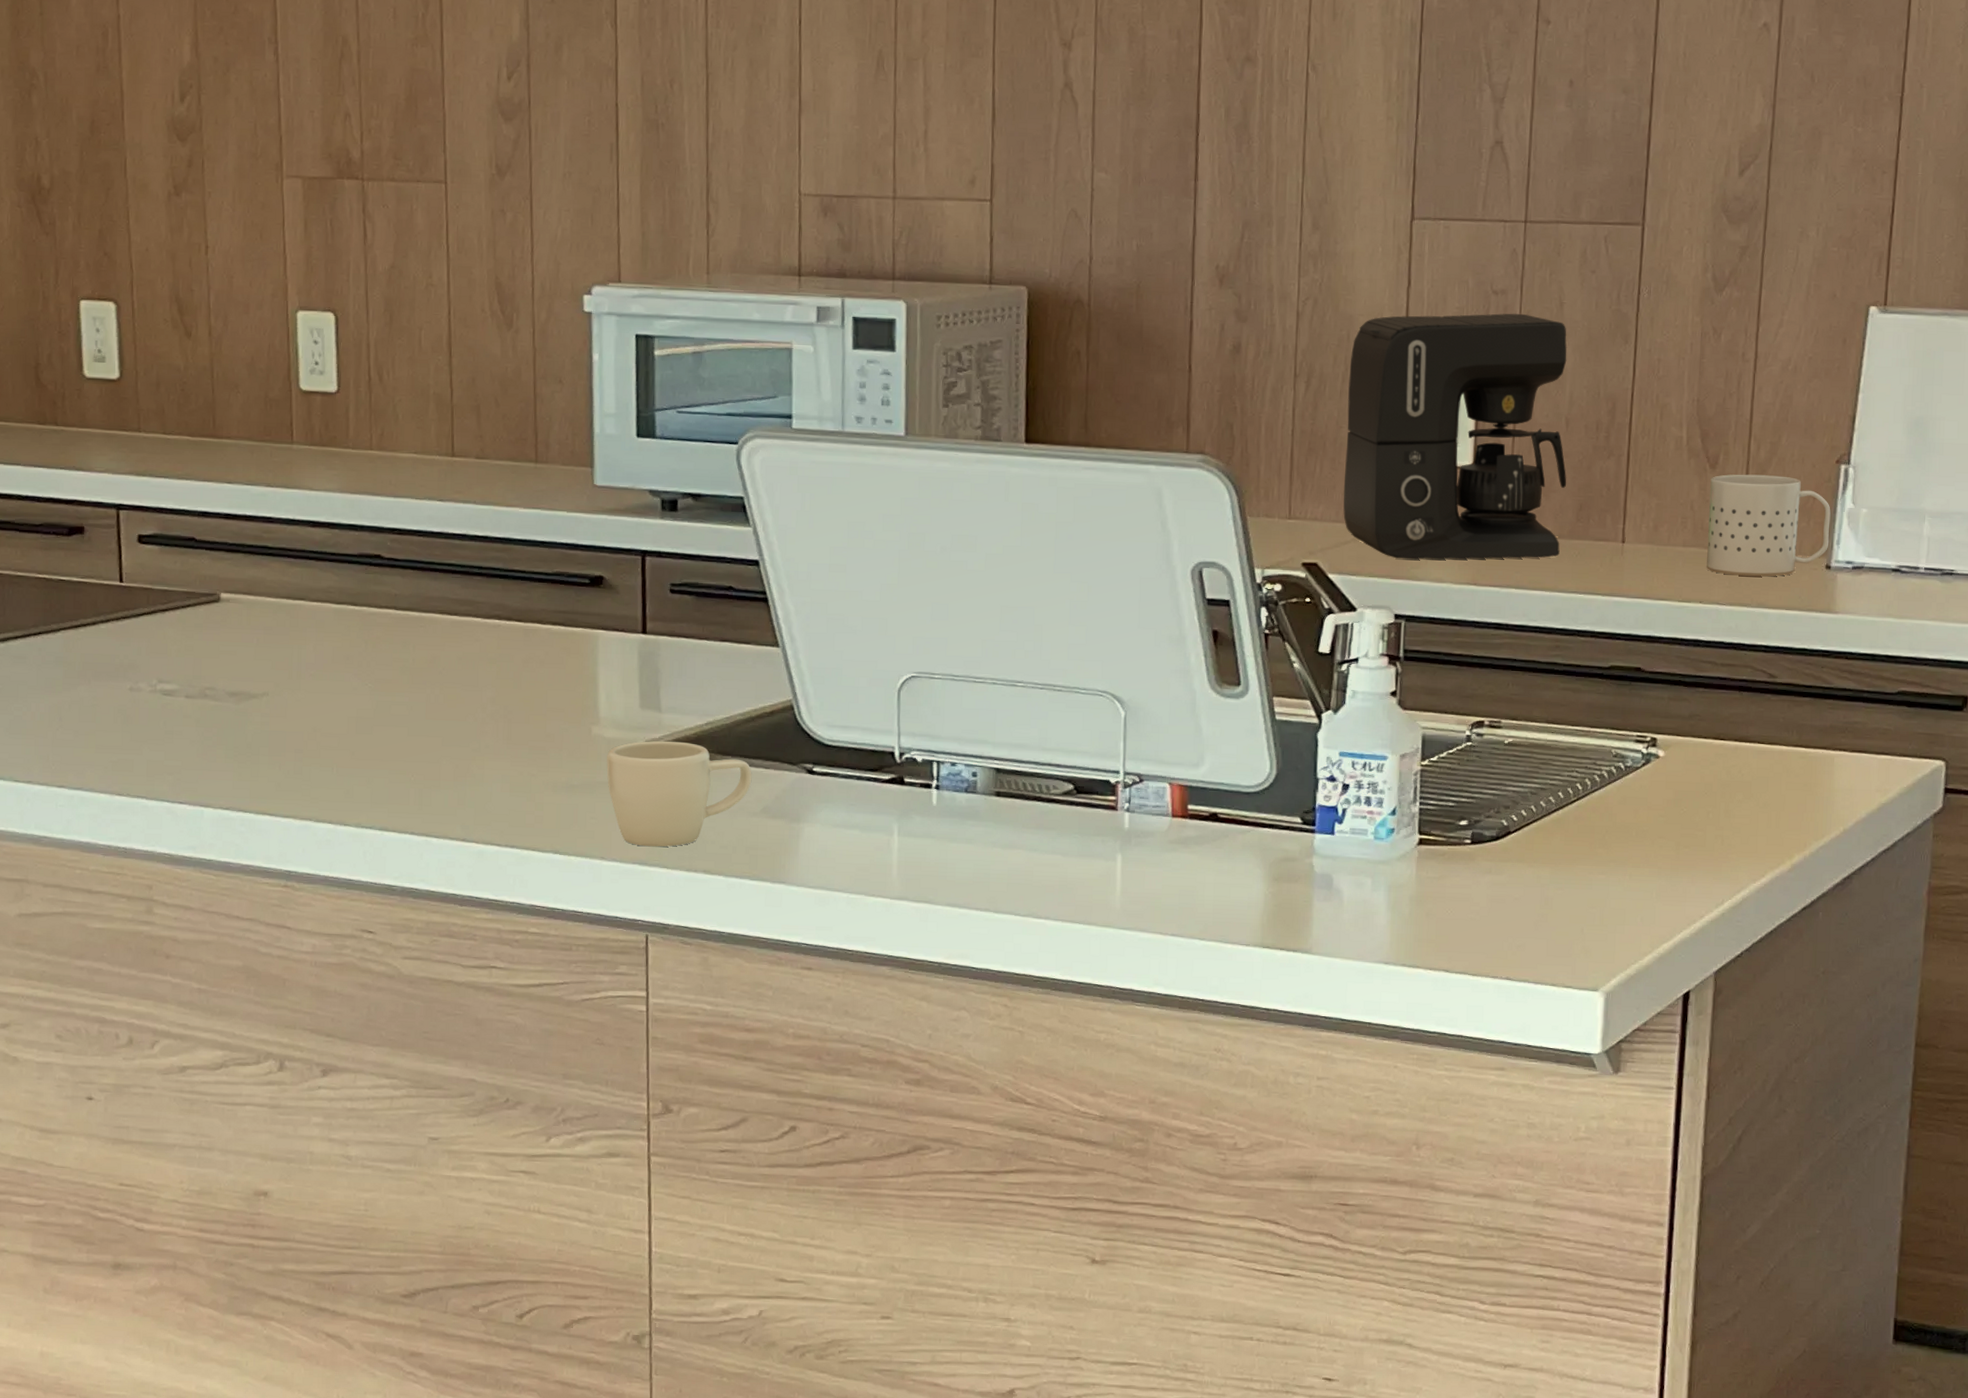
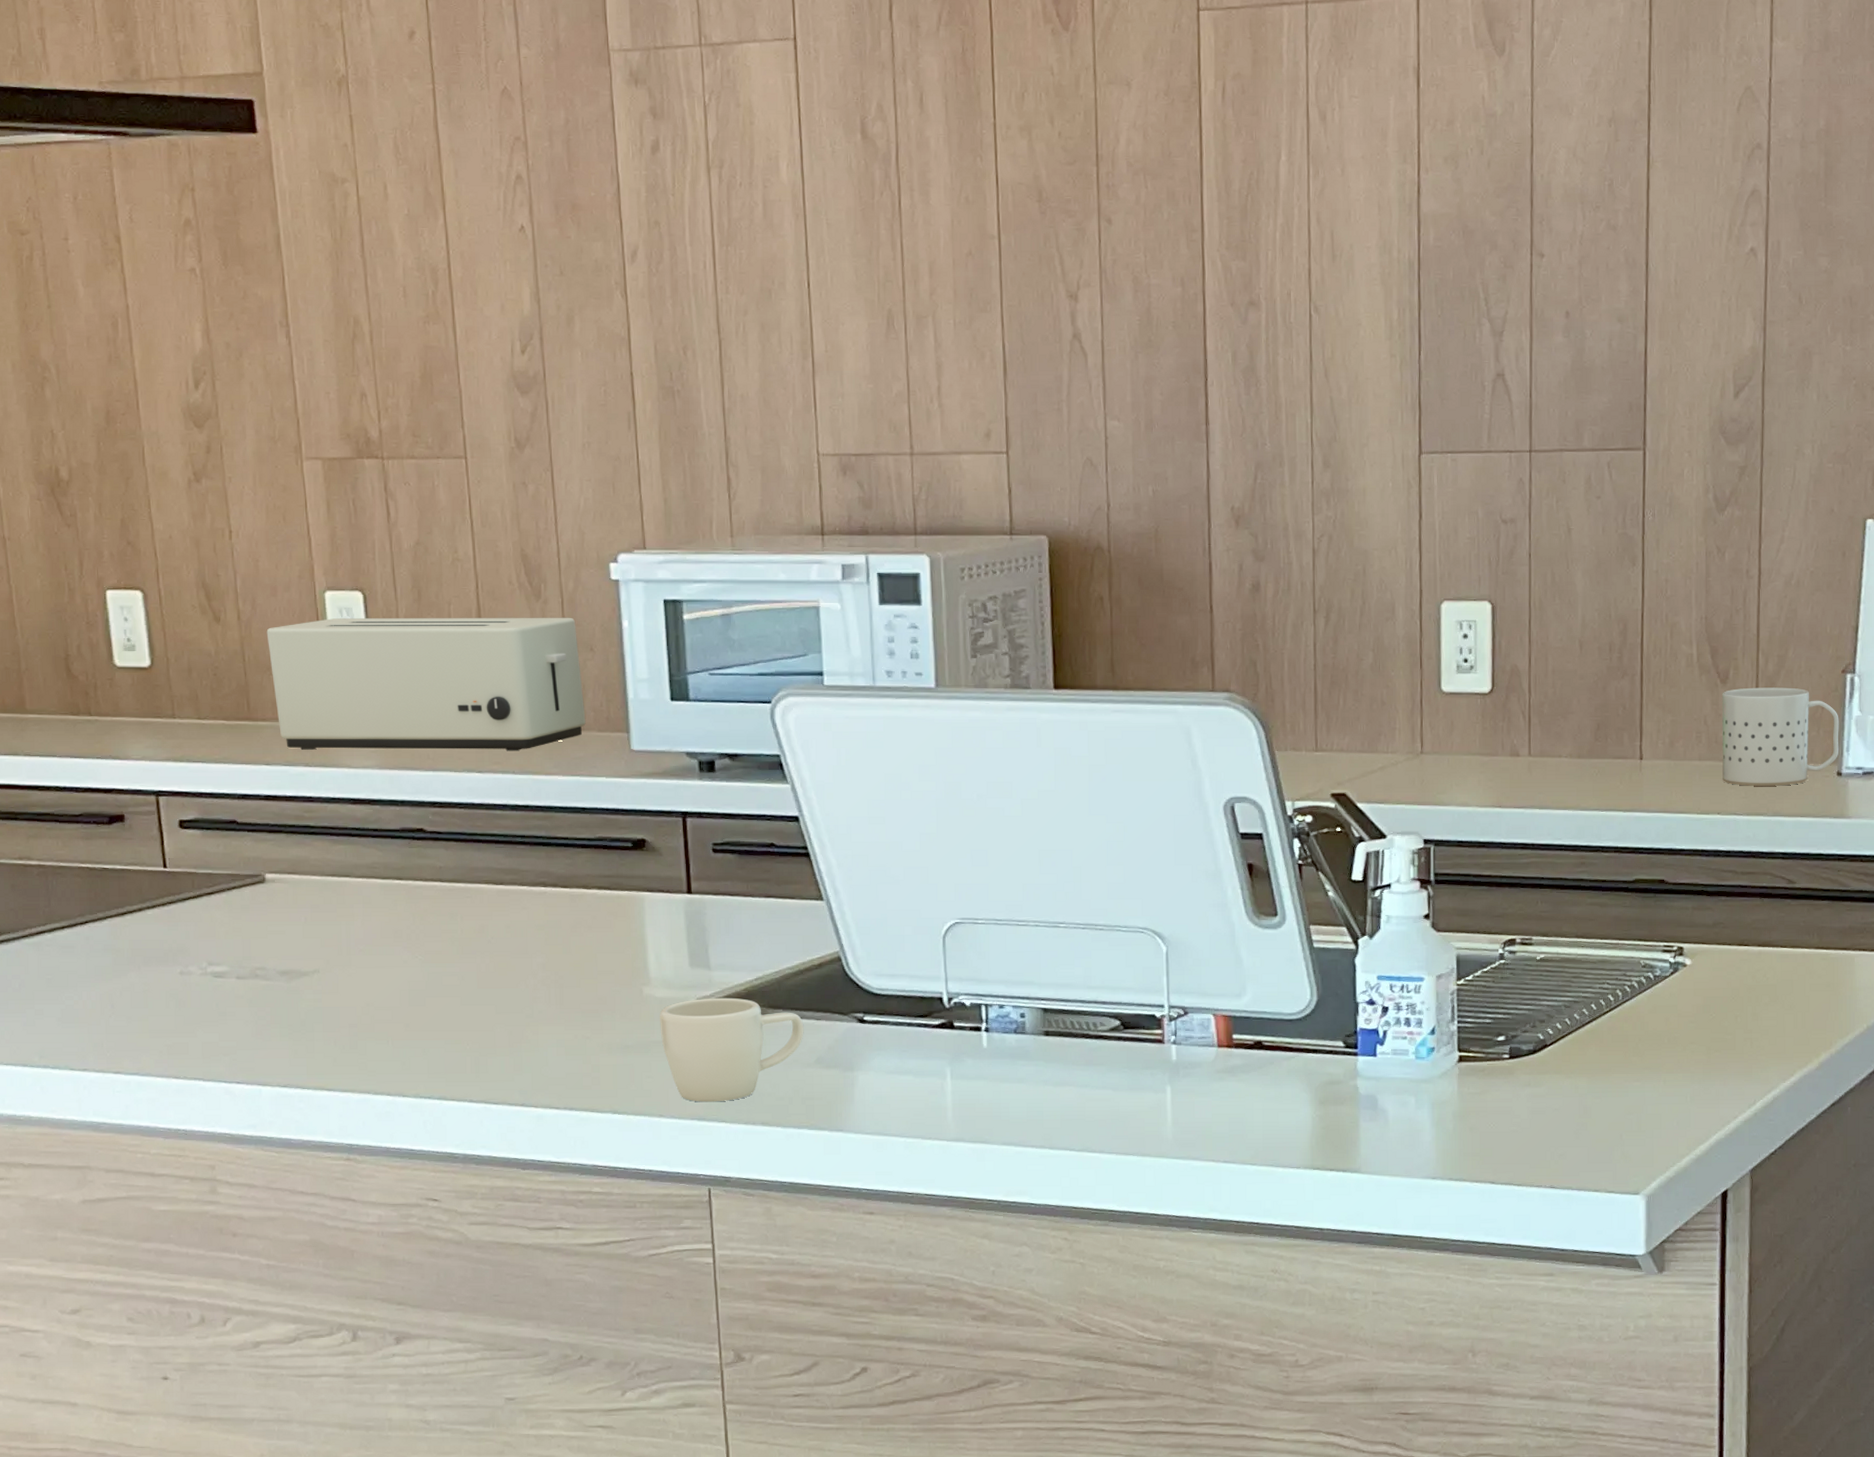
toaster: none [236,338,550,480] -> present [266,617,586,750]
coffee maker: present [1343,313,1567,559] -> none [1367,541,1584,785]

